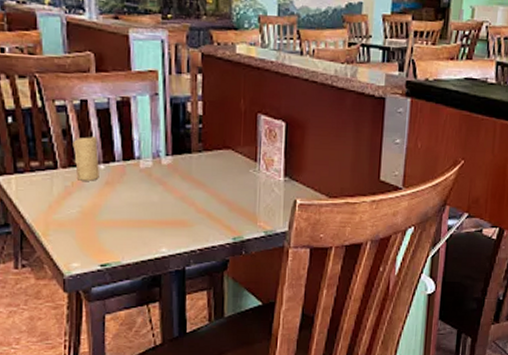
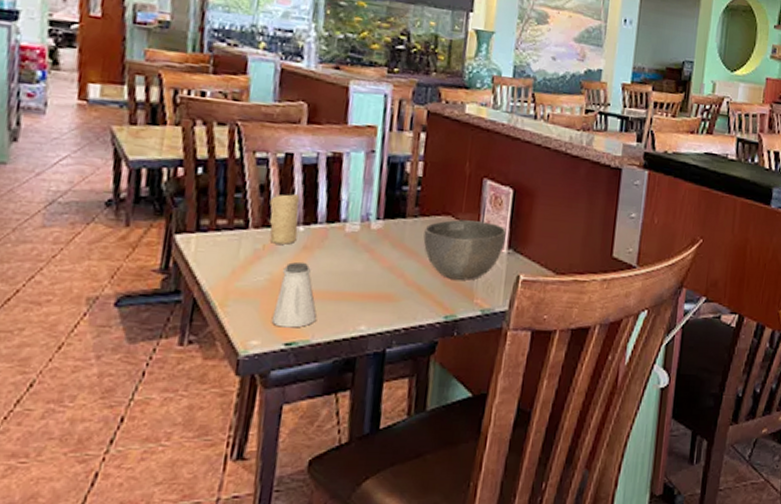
saltshaker: none [87,196,125,252] -> present [271,262,318,328]
bowl: none [208,152,282,206] -> present [423,219,506,280]

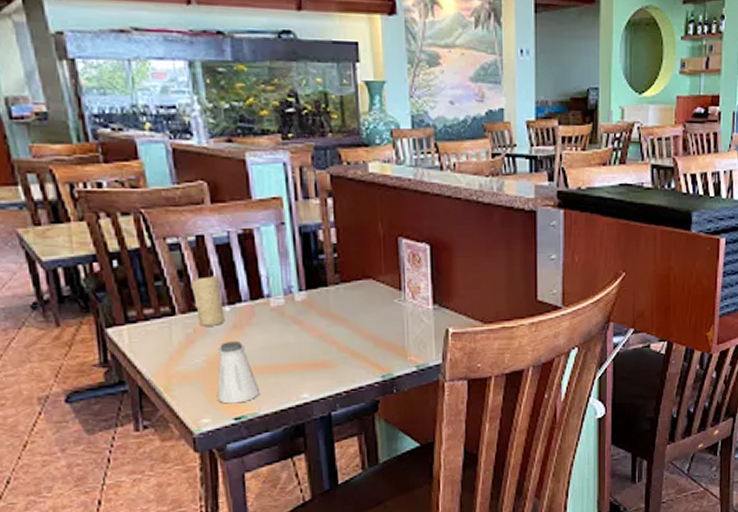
bowl: present [423,219,506,280] -> none [348,281,429,340]

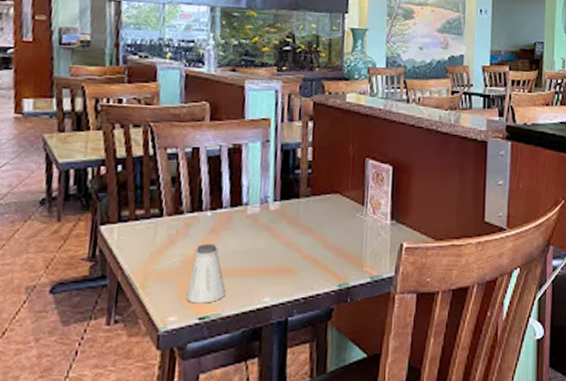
candle: present [191,274,225,326] -> none [180,182,206,229]

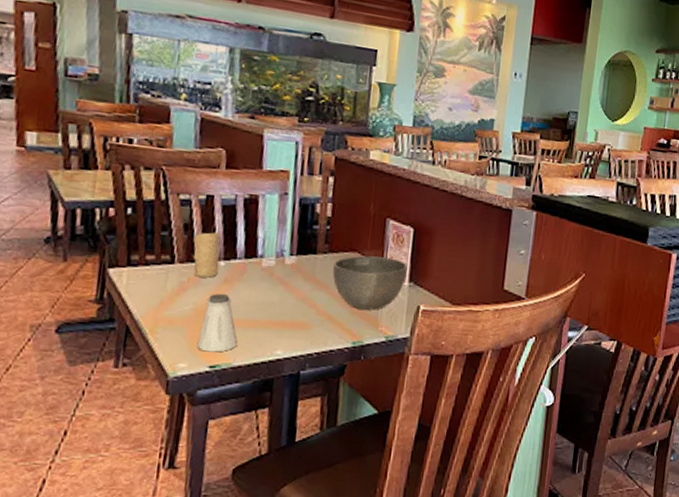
candle: none [180,182,206,229] -> present [193,232,220,278]
bowl: none [316,196,389,251] -> present [332,255,408,310]

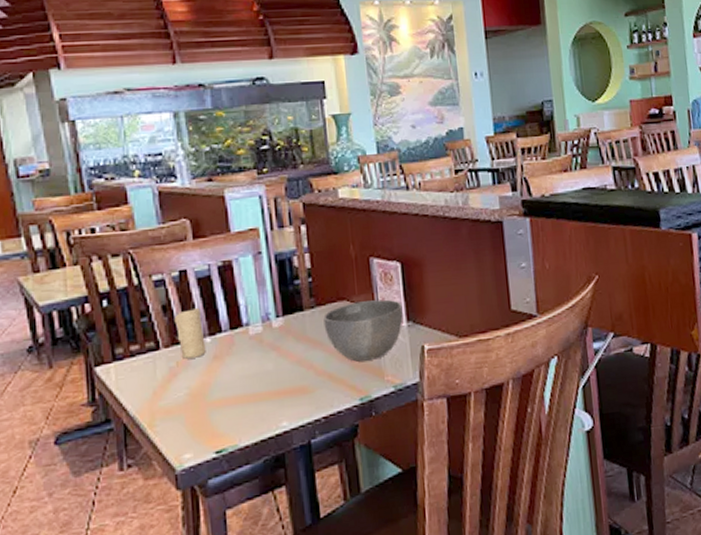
saltshaker: present [196,294,238,352] -> none [198,372,241,437]

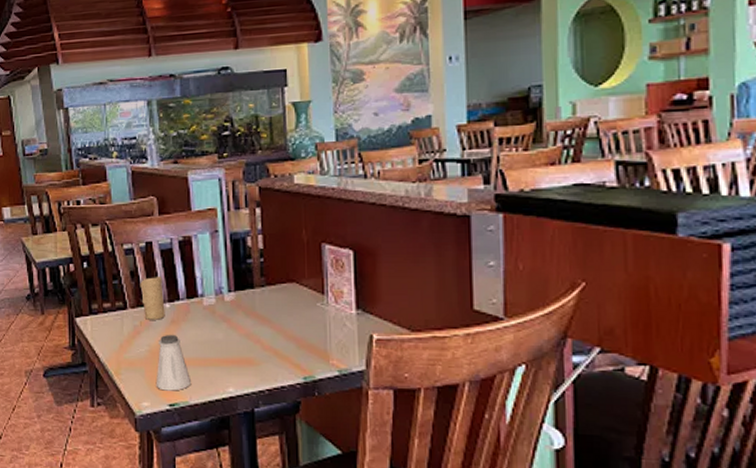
saltshaker: none [198,372,241,437] -> present [156,335,192,391]
bowl: present [323,299,403,362] -> none [273,285,353,342]

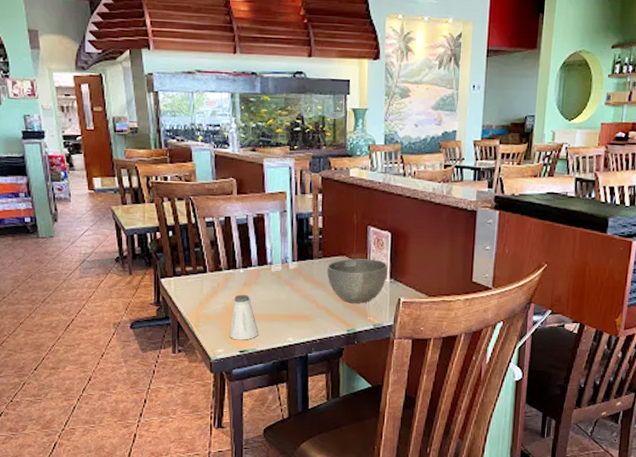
candle: present [140,275,165,320] -> none [218,246,240,283]
bowl: none [273,285,353,342] -> present [327,258,388,303]

